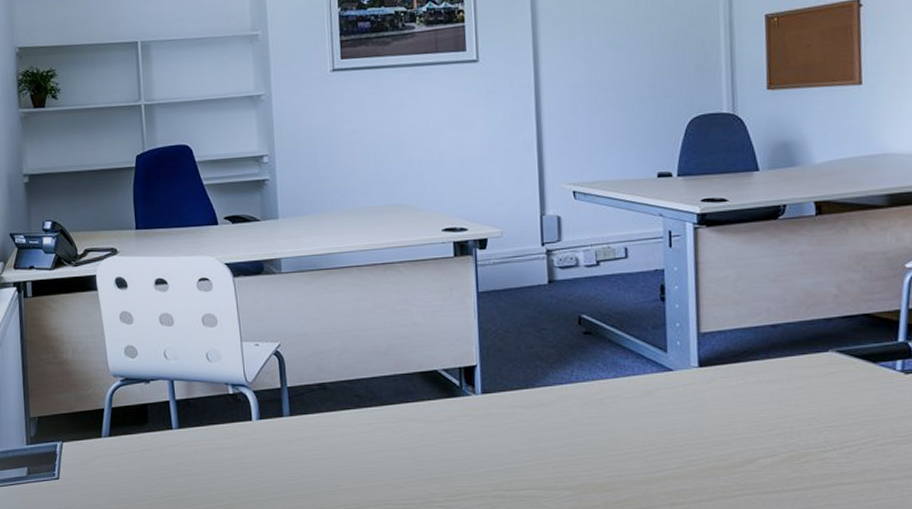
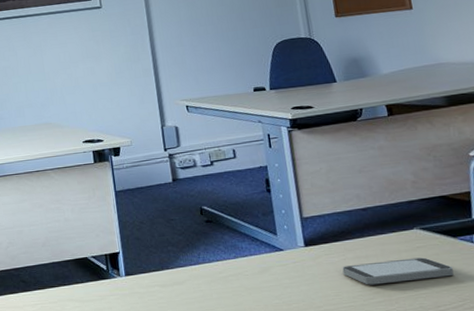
smartphone: none [739,385,868,415] -> present [342,257,454,285]

